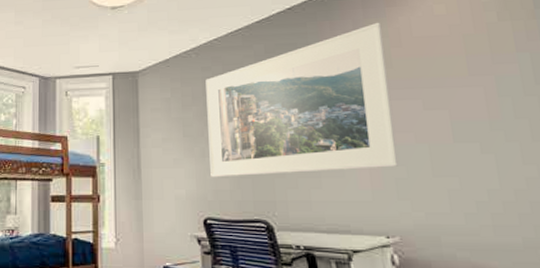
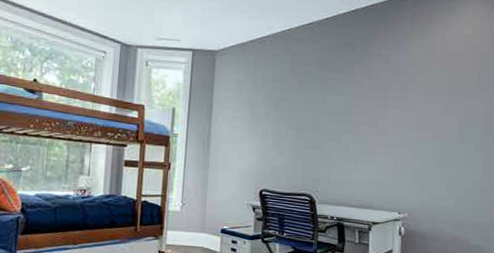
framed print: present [205,22,399,178] -> none [270,34,423,158]

